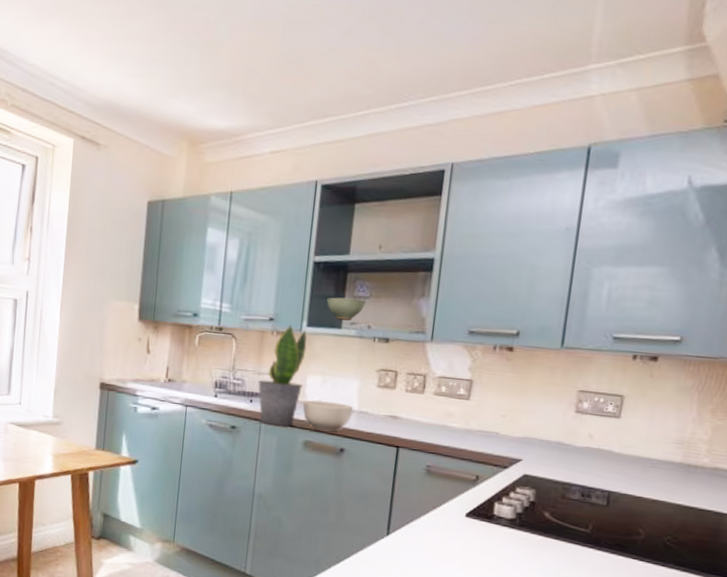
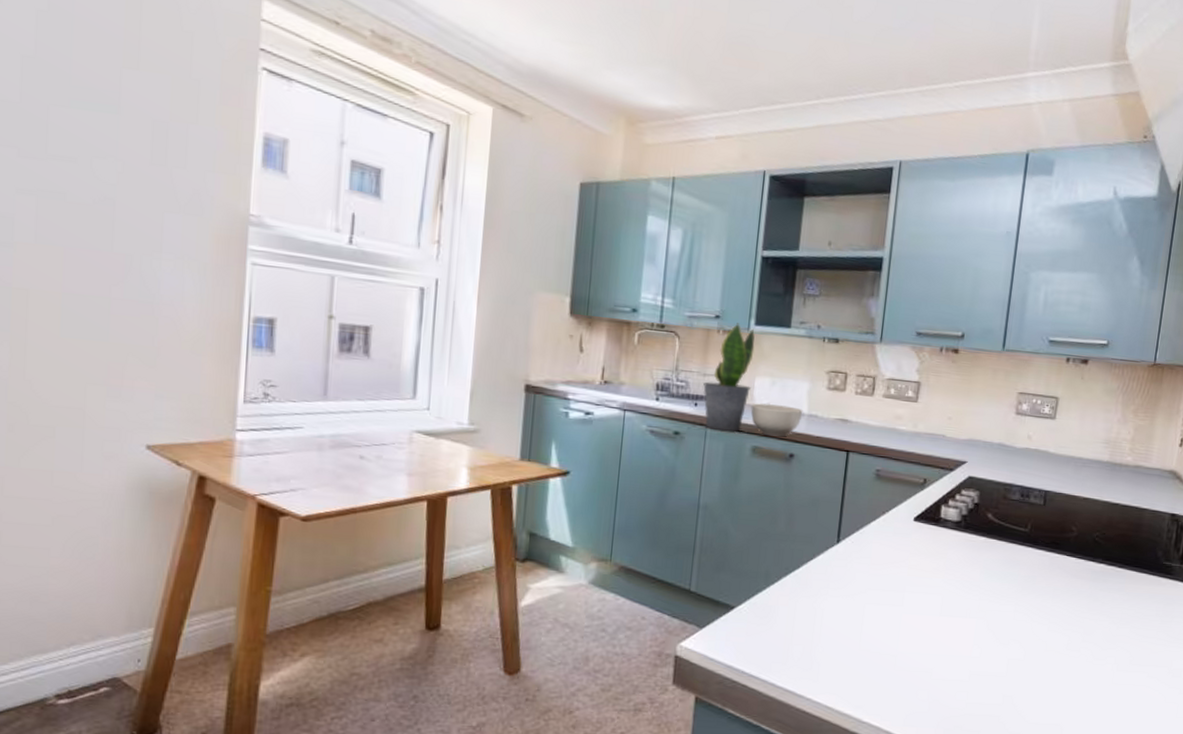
bowl: present [326,297,366,322] -> none [775,295,815,321]

